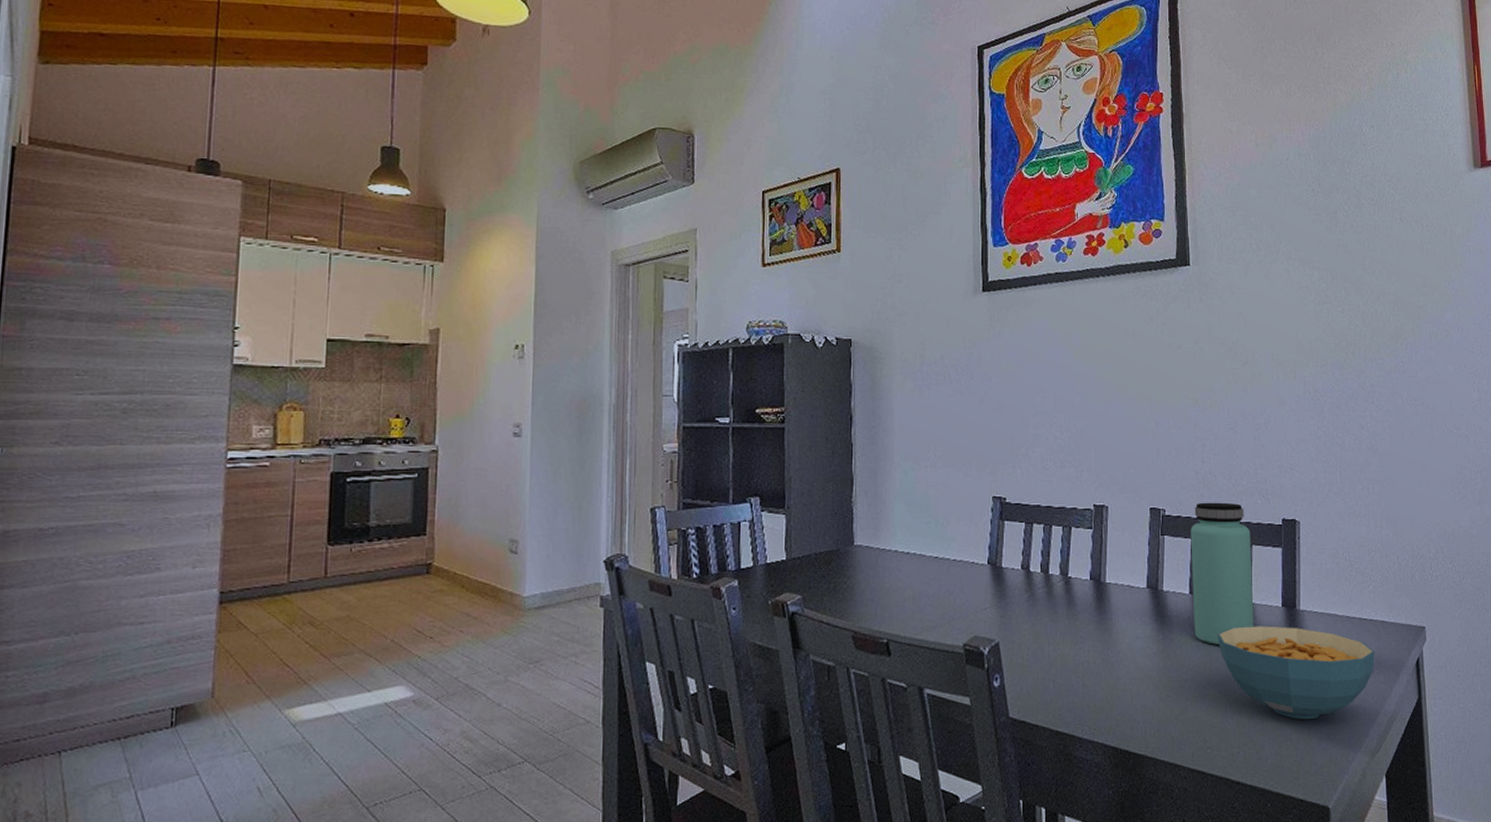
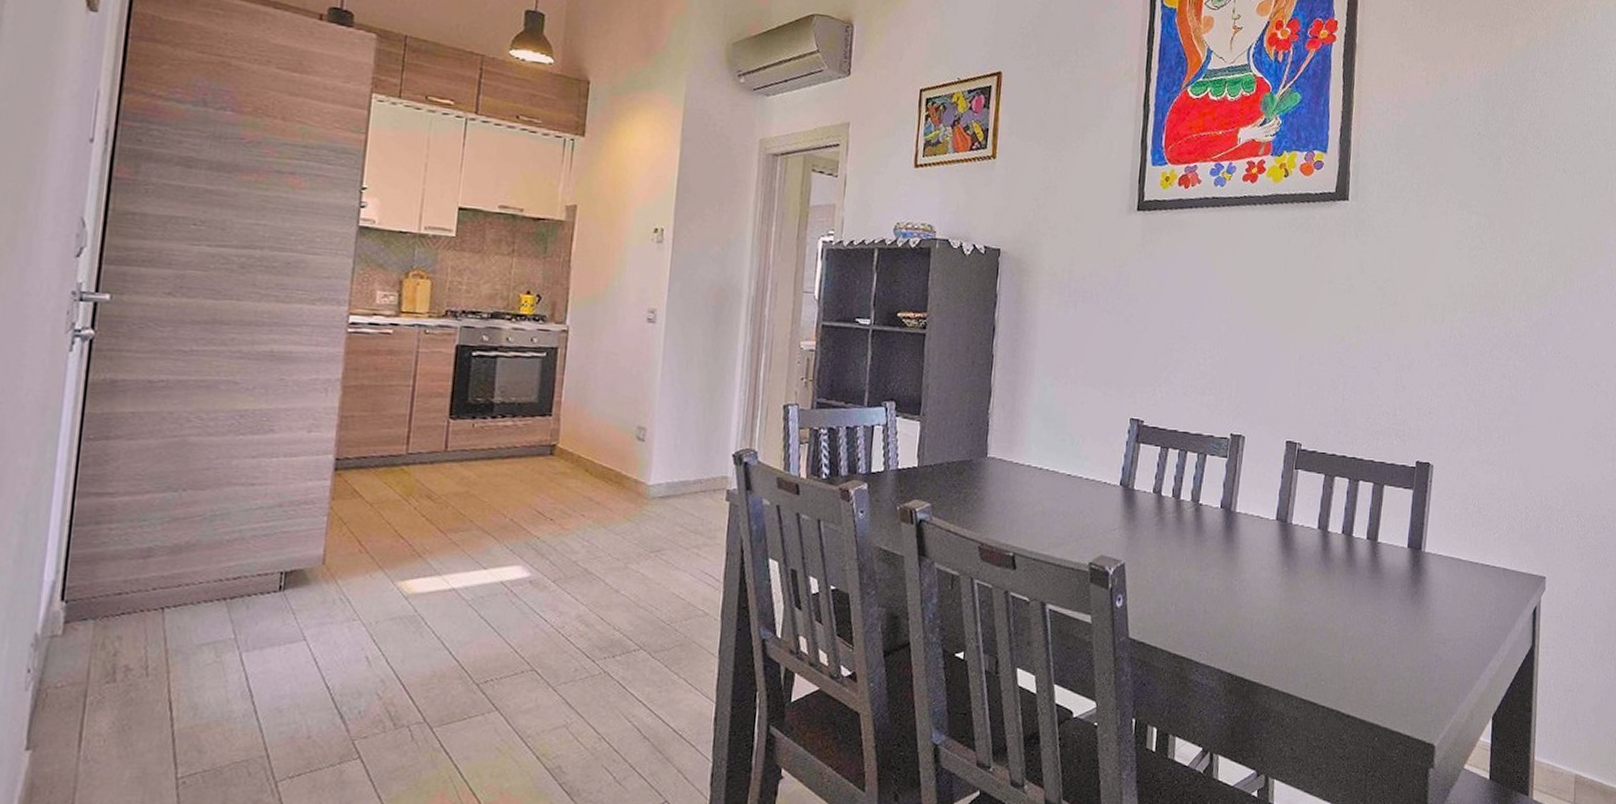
bottle: present [1191,502,1254,645] -> none [1319,439,1384,580]
cereal bowl: present [1217,626,1375,720] -> none [1341,564,1494,660]

